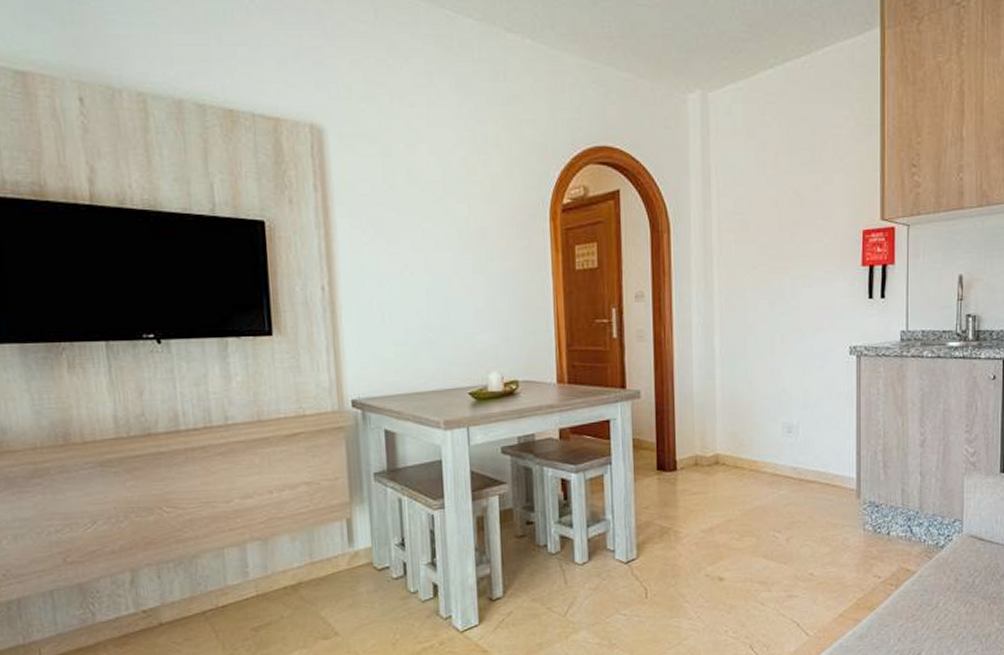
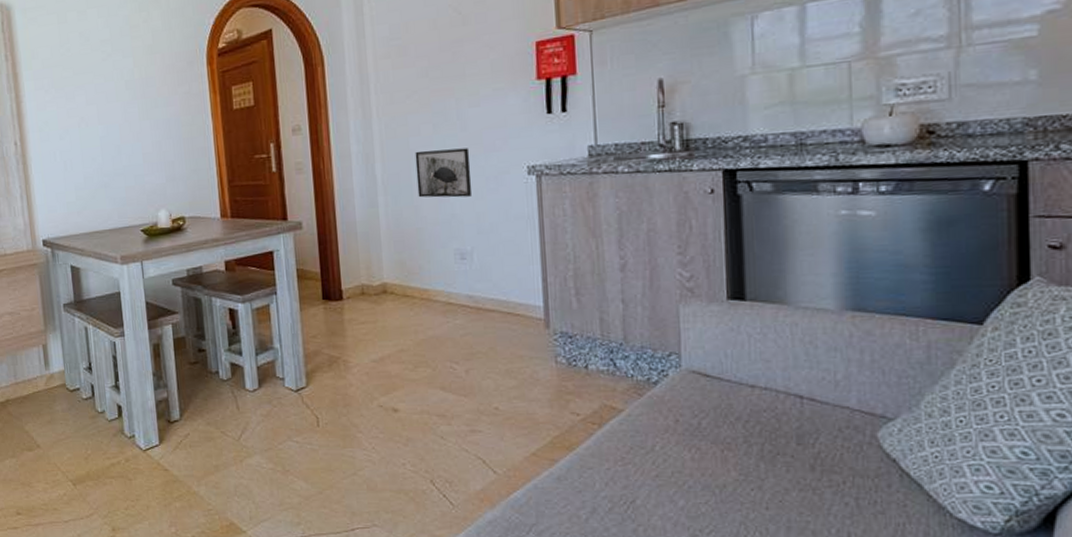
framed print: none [751,326,801,373] -> present [415,148,473,198]

